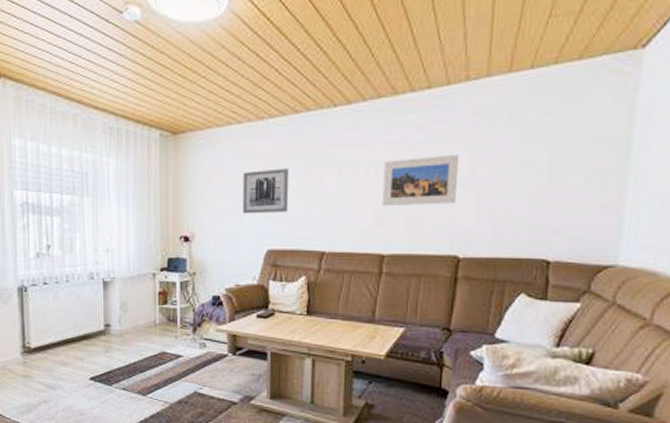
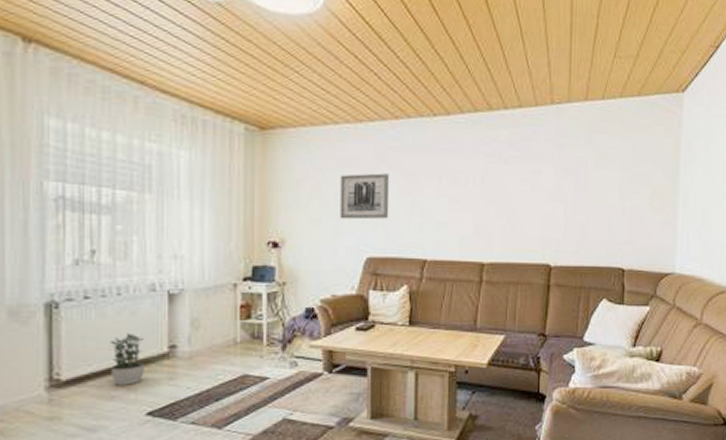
potted plant: none [62,313,87,355] -> present [109,334,144,386]
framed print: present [382,154,460,207] -> none [481,169,548,216]

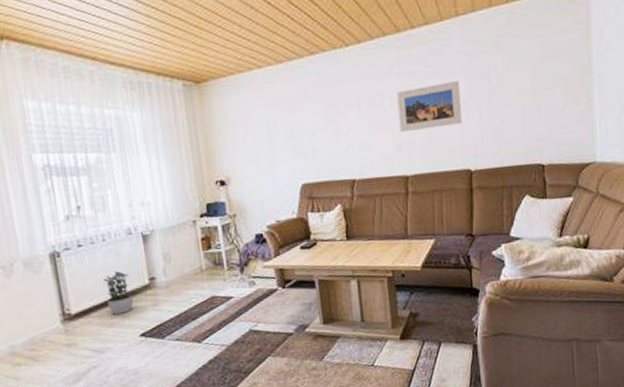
wall art: present [340,173,390,220] -> none [269,106,317,153]
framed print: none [481,169,548,216] -> present [396,80,462,133]

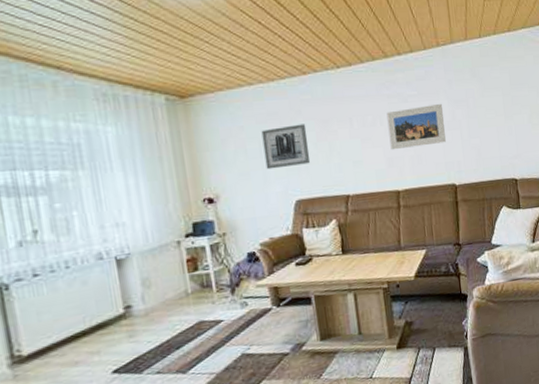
potted plant: present [102,271,134,315] -> none [65,301,104,351]
wall art: none [269,106,317,153] -> present [261,124,311,170]

